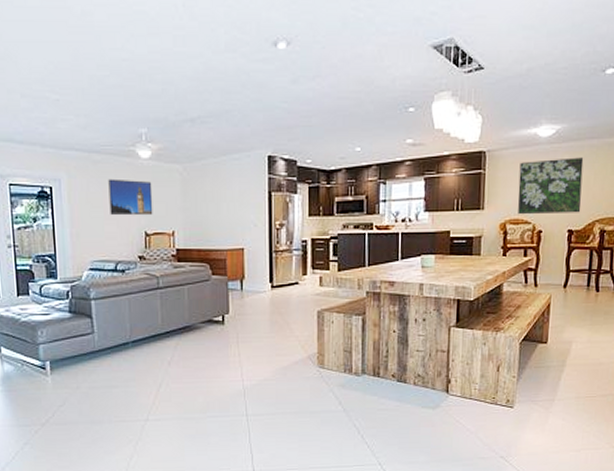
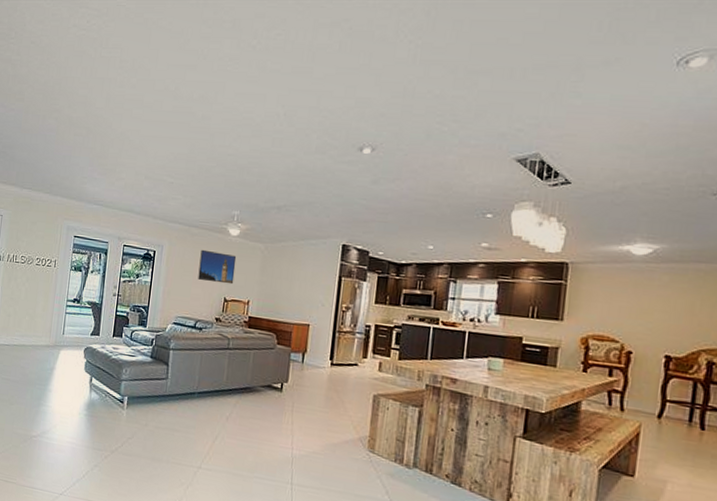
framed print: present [517,157,584,215] -> none [603,278,688,339]

